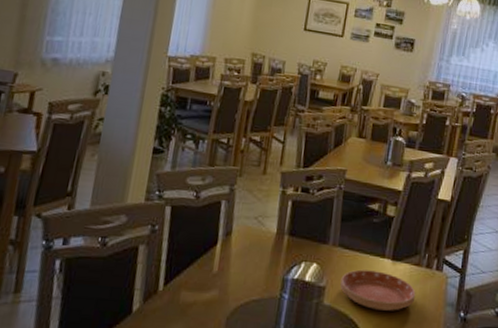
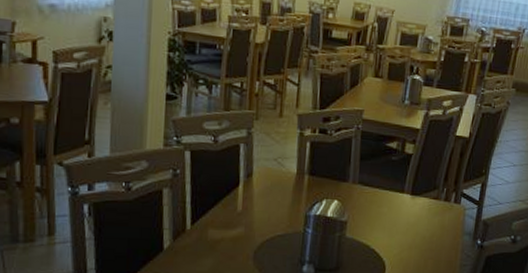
saucer: present [340,269,416,311] -> none [361,204,435,241]

